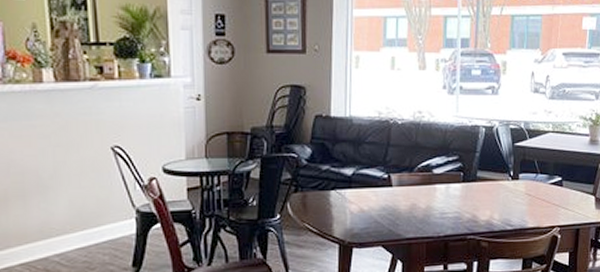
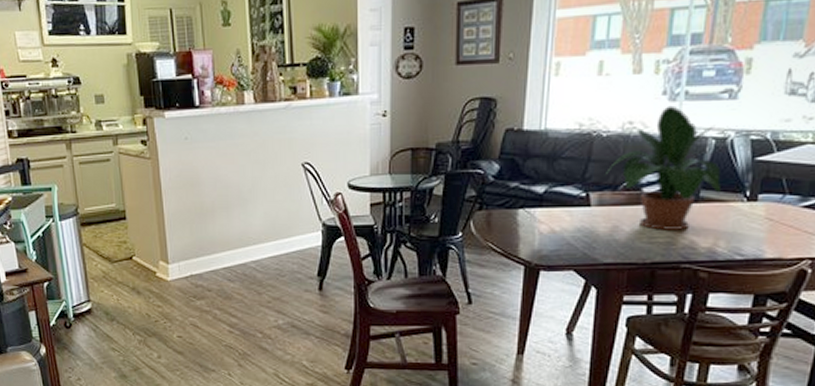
potted plant: none [402,98,493,207] -> present [604,105,722,230]

